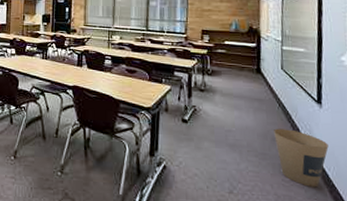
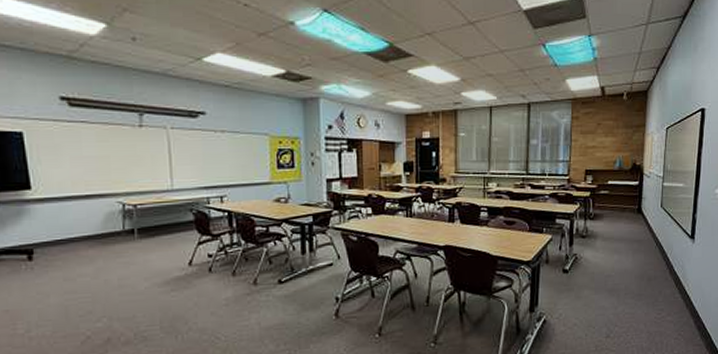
trash can: present [274,128,329,188] -> none [650,267,697,321]

